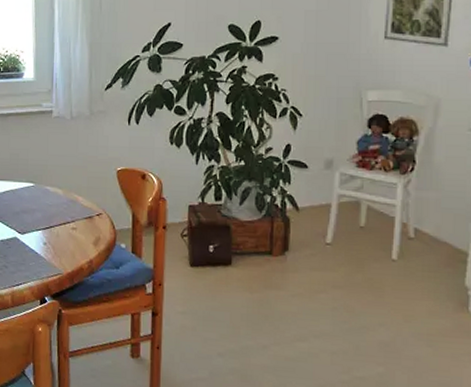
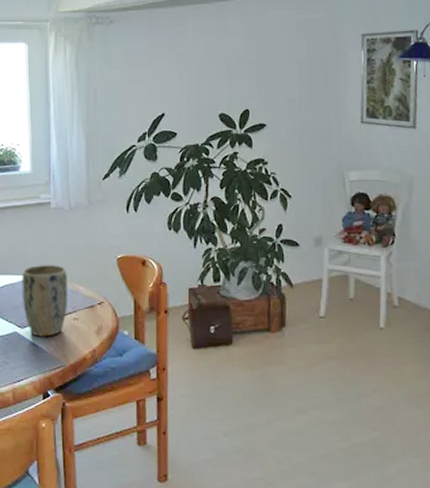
plant pot: none [22,173,67,244] -> present [22,265,67,337]

